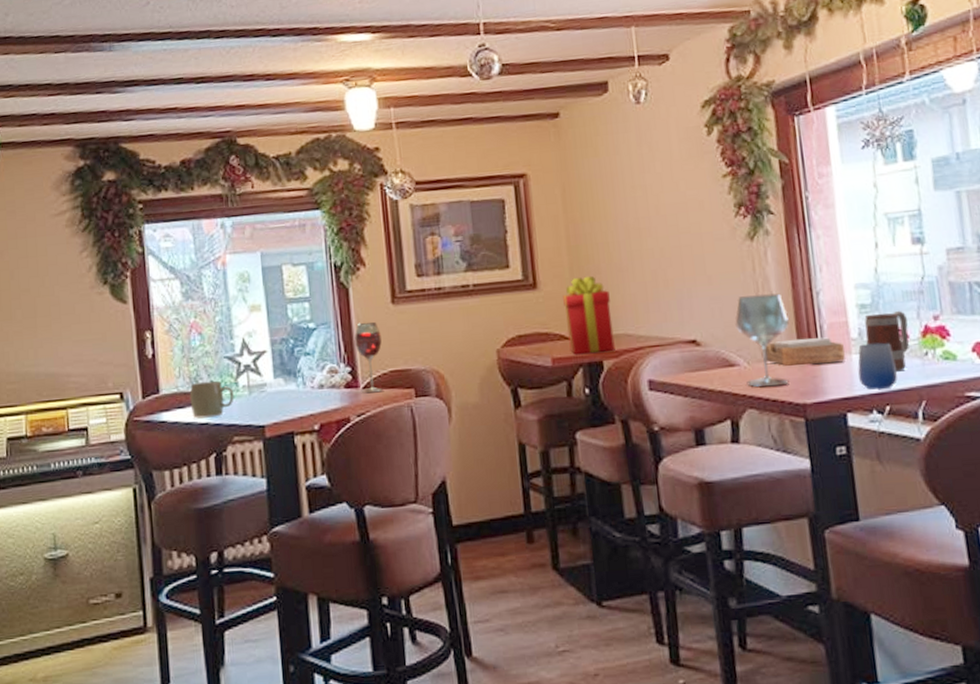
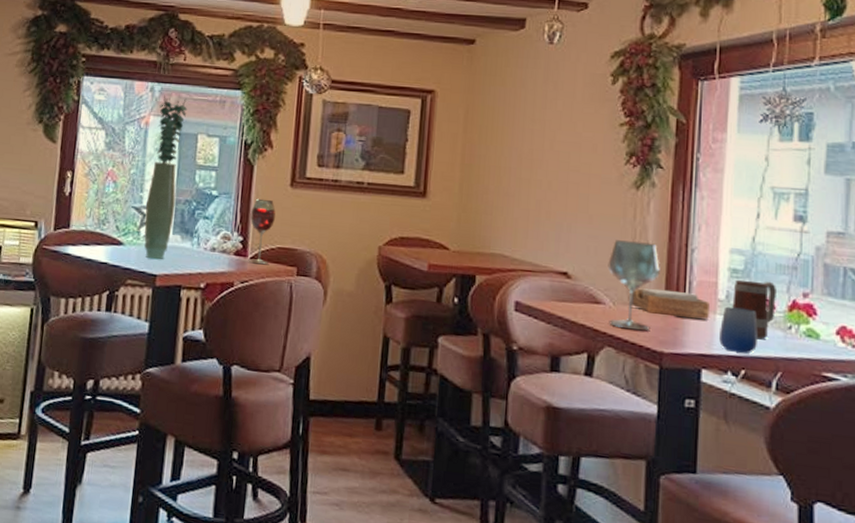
mug: present [189,380,234,419] -> none [94,225,135,259]
vase: none [234,229,272,410] -> present [144,95,188,260]
gift box: present [563,275,615,355] -> none [447,194,493,268]

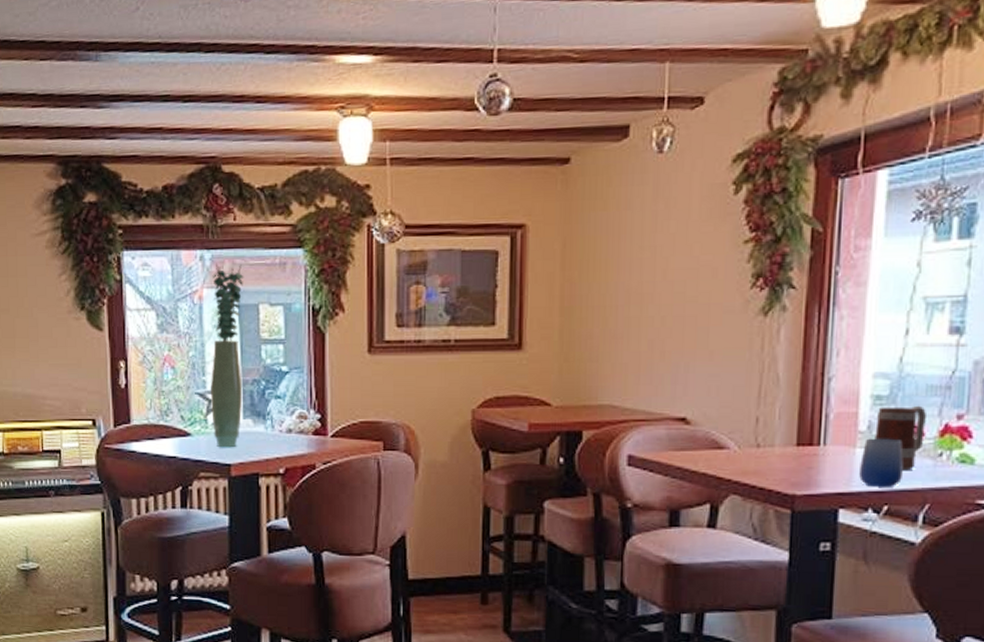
wineglass: present [248,198,276,265] -> none [327,370,354,442]
wine glass: present [607,240,660,331] -> none [731,374,792,474]
napkin holder: present [632,288,711,320] -> none [760,426,850,456]

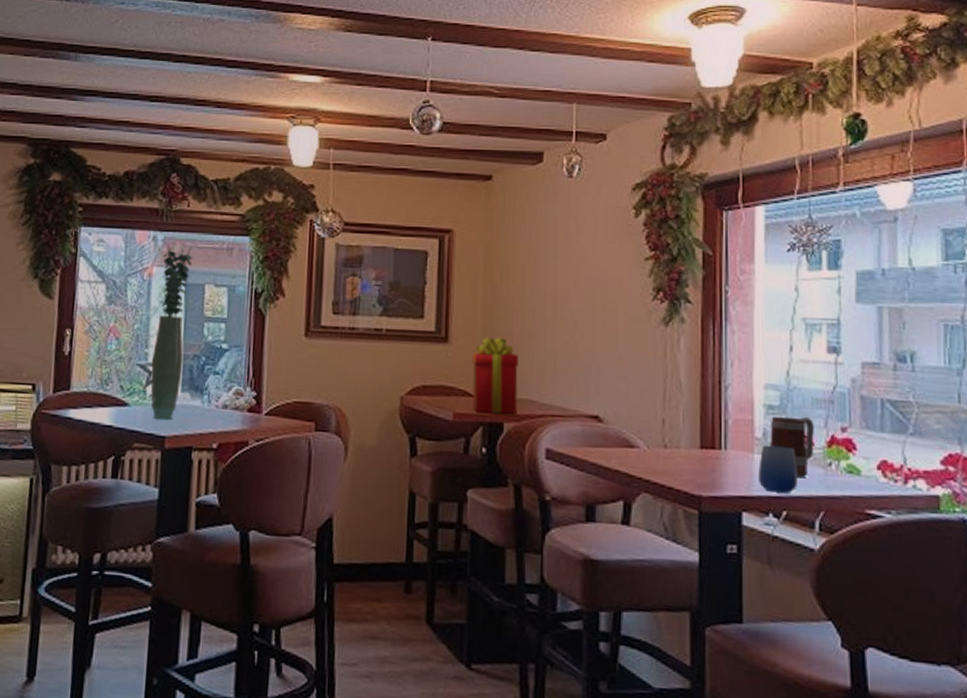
gift box: none [548,340,599,423] -> present [472,337,518,414]

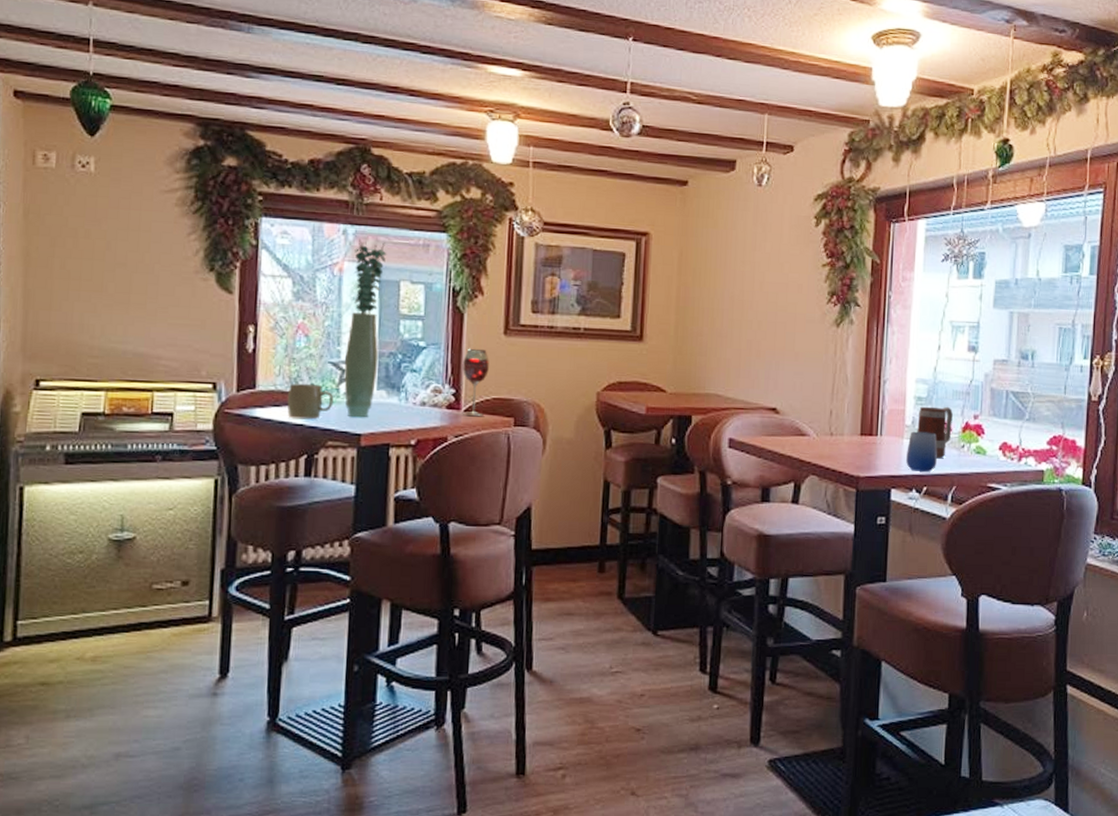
mug: none [97,385,141,421] -> present [287,383,334,420]
wineglass: none [263,350,290,421] -> present [462,348,489,417]
gift box: present [472,337,518,414] -> none [664,336,707,408]

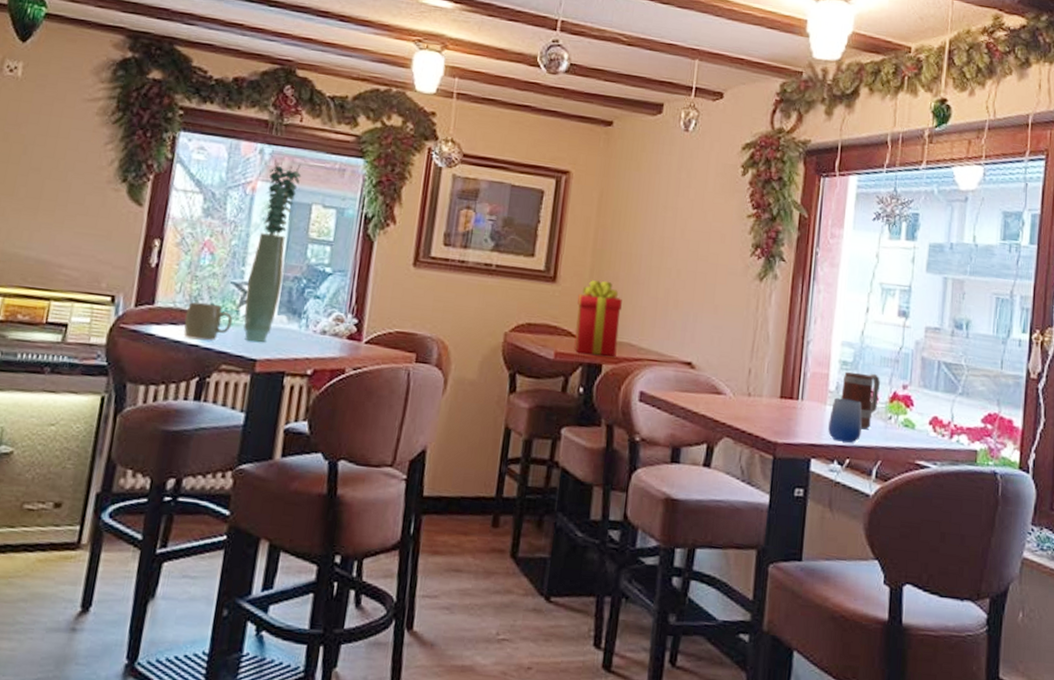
wineglass: present [462,348,489,417] -> none [362,277,396,350]
gift box: none [664,336,707,408] -> present [574,280,622,357]

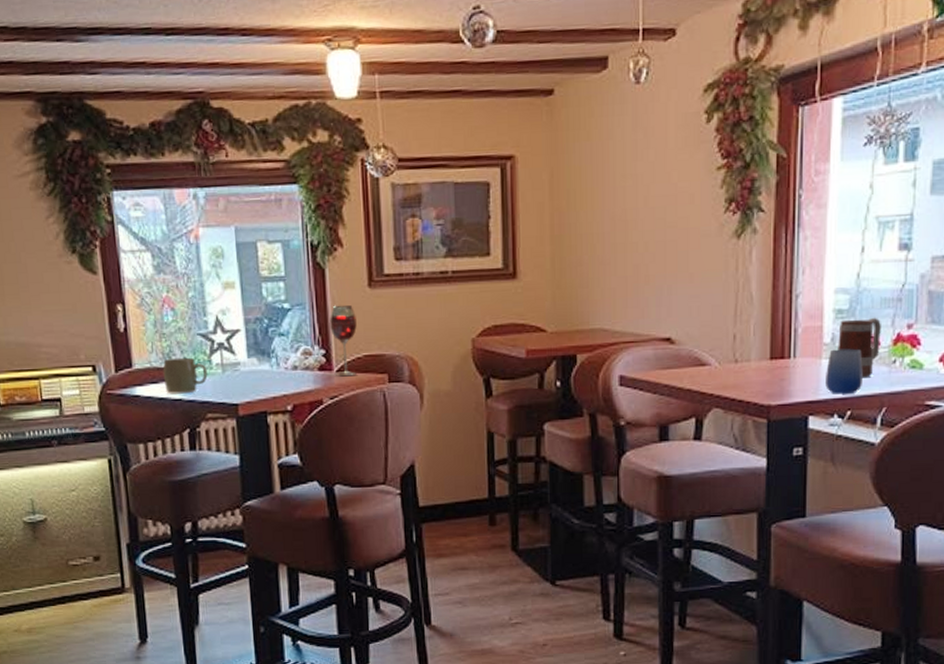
vase: present [243,158,302,343] -> none [207,201,246,388]
wineglass: none [362,277,396,350] -> present [330,305,357,377]
gift box: present [574,280,622,357] -> none [542,267,590,348]

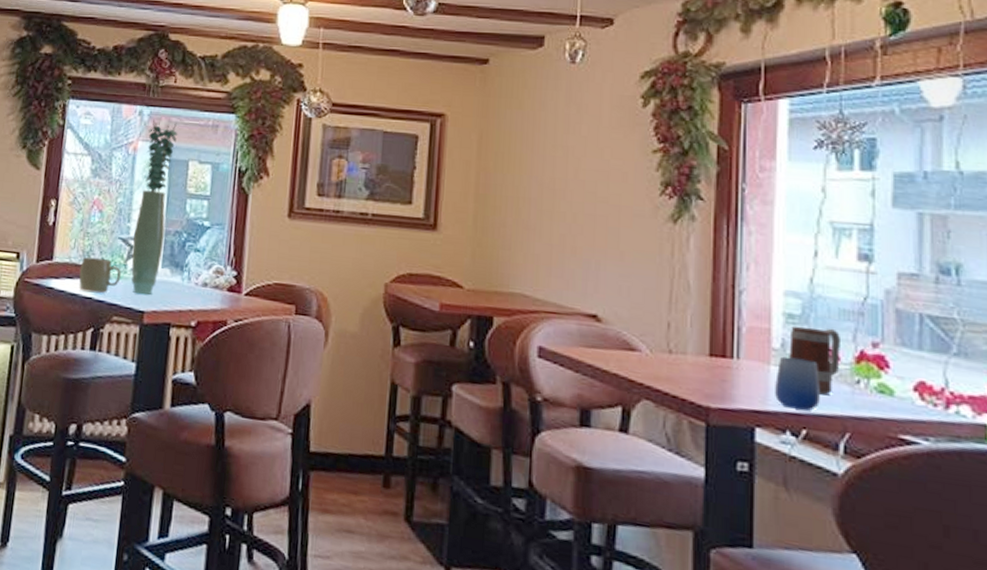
vase: none [207,201,246,388] -> present [131,119,178,296]
wineglass: present [330,305,357,377] -> none [242,230,272,302]

